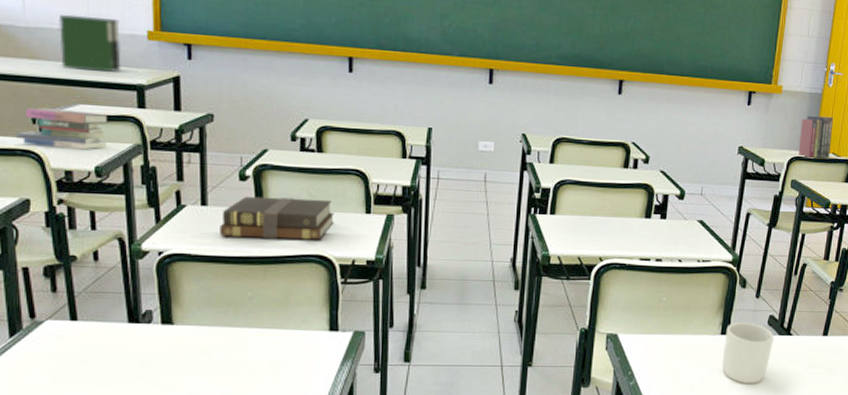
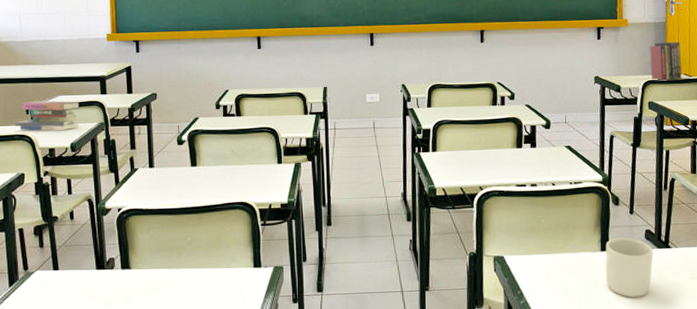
binder: present [58,14,122,72] -> none [44,28,89,71]
bible: present [220,196,335,240] -> none [164,155,254,192]

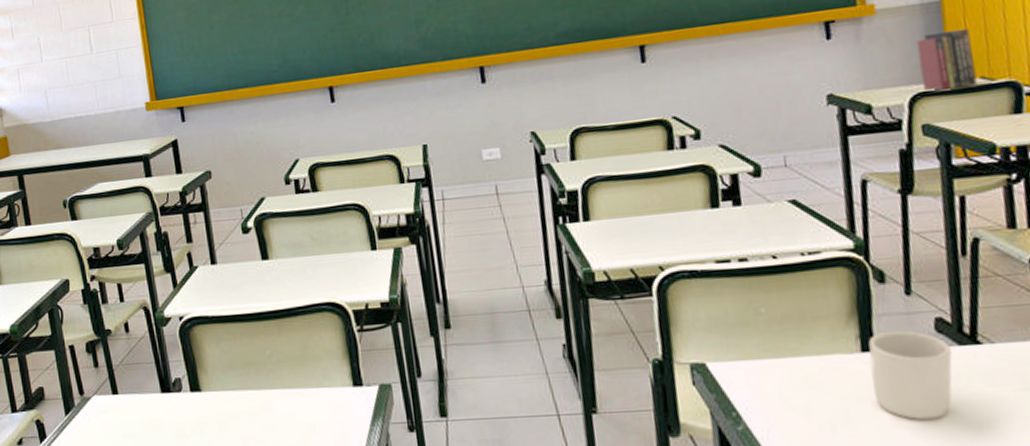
books: present [15,100,80,131] -> none [52,188,124,228]

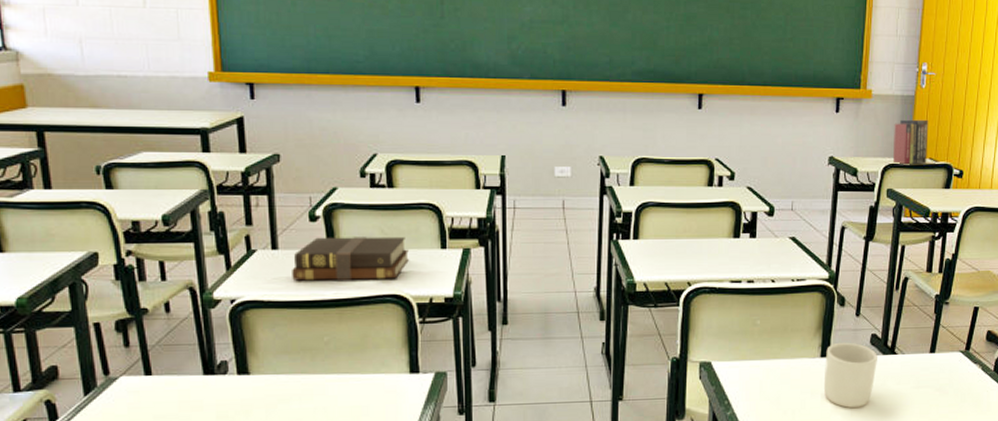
bible: none [231,240,341,294] -> present [292,236,410,281]

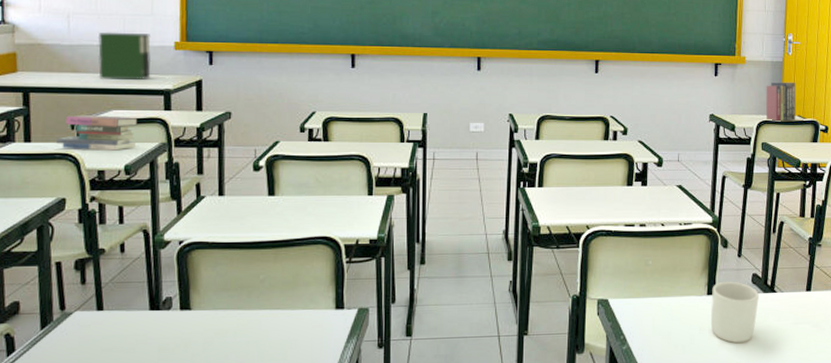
books: none [81,158,173,199] -> present [56,115,138,151]
binder: none [117,60,184,117] -> present [97,32,152,80]
bible: present [292,236,410,281] -> none [235,184,340,224]

